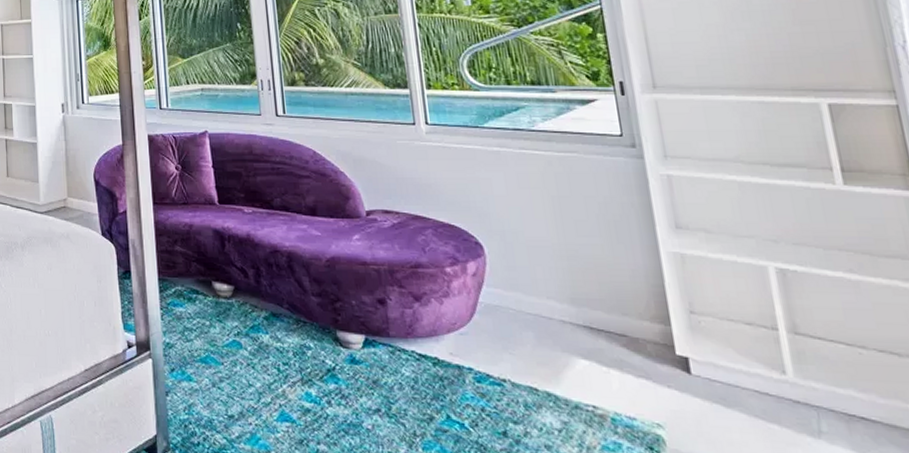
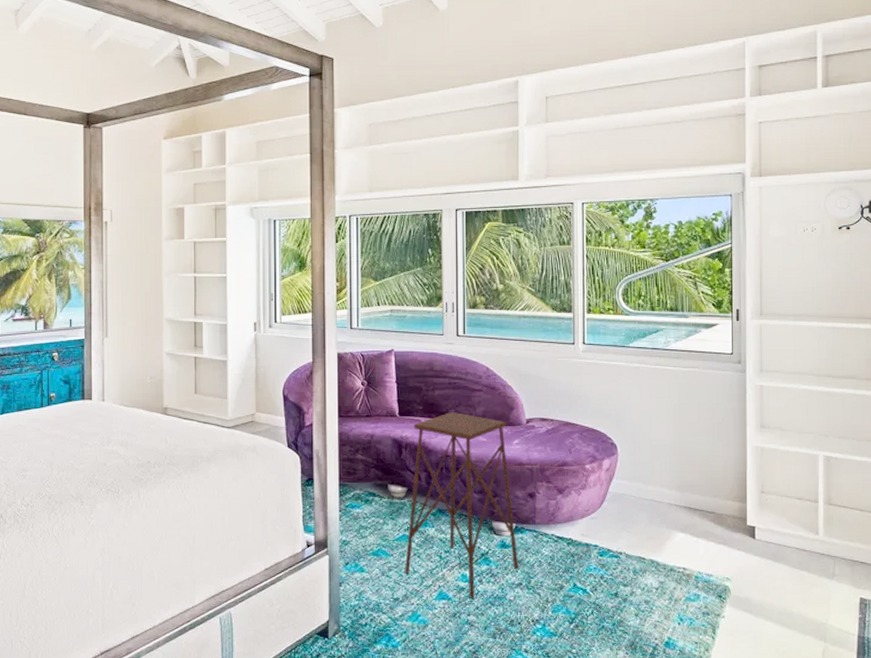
side table: none [235,201,375,423] -> present [405,412,519,598]

